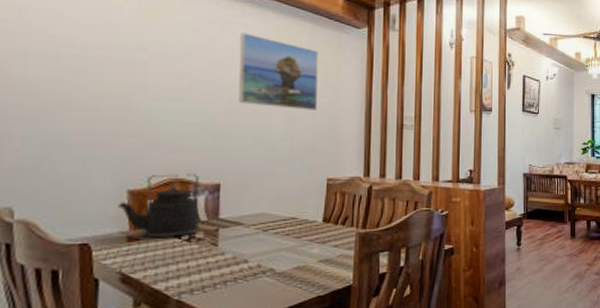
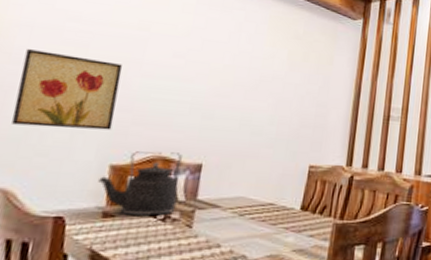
wall art: none [20,79,127,157] -> present [11,49,123,131]
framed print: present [238,33,319,110] -> none [230,17,313,97]

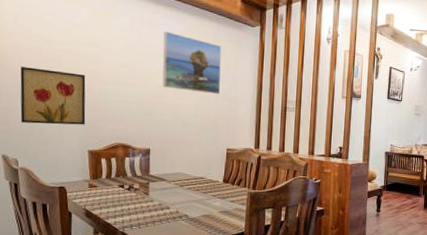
kettle: present [98,151,182,216] -> none [83,140,136,186]
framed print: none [230,17,313,97] -> present [162,31,222,94]

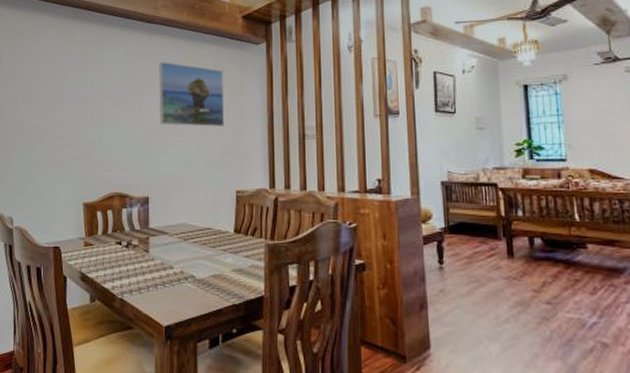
wall art: present [20,67,86,125] -> none [16,116,80,177]

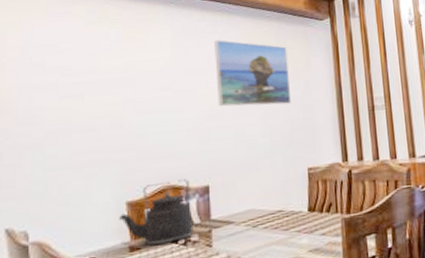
kettle: none [77,189,135,243] -> present [119,179,194,245]

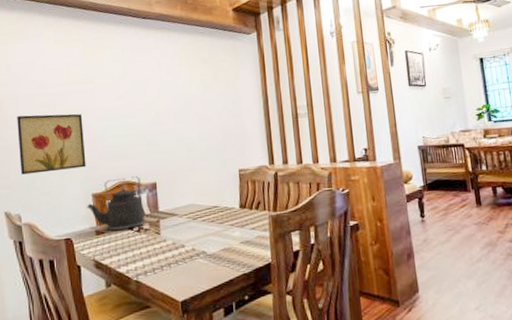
wall art: none [29,106,120,182] -> present [17,113,86,175]
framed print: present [214,40,292,107] -> none [157,54,224,114]

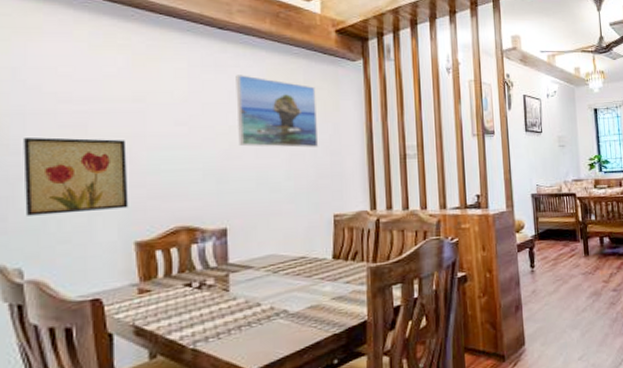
kettle: present [87,176,145,231] -> none [127,220,209,288]
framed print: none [157,54,224,114] -> present [236,75,319,148]

